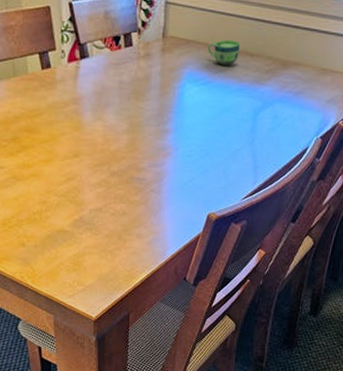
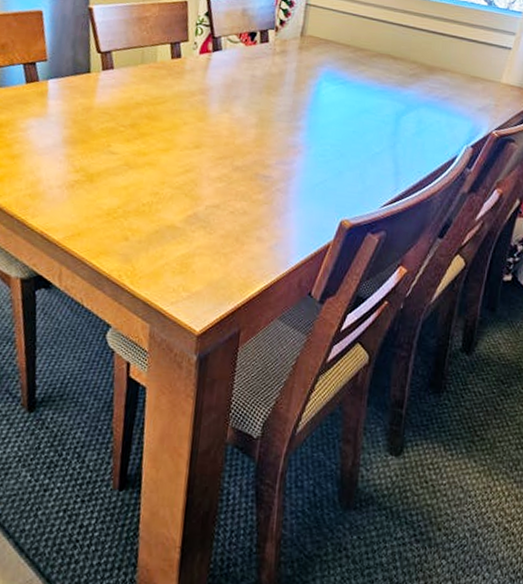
cup: present [207,39,240,65] -> none [347,42,382,67]

